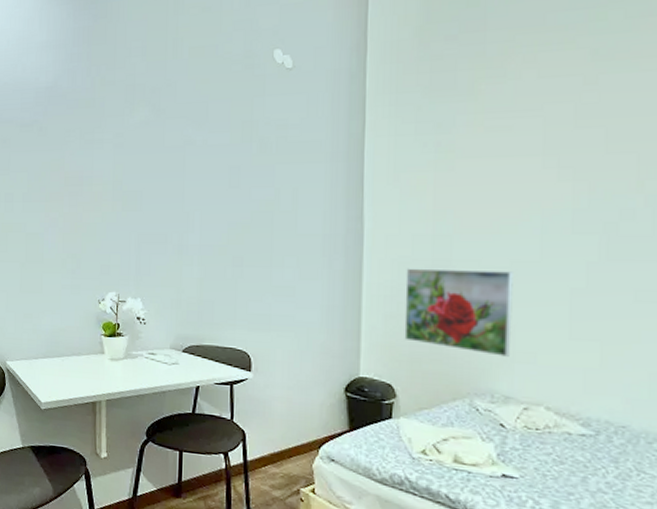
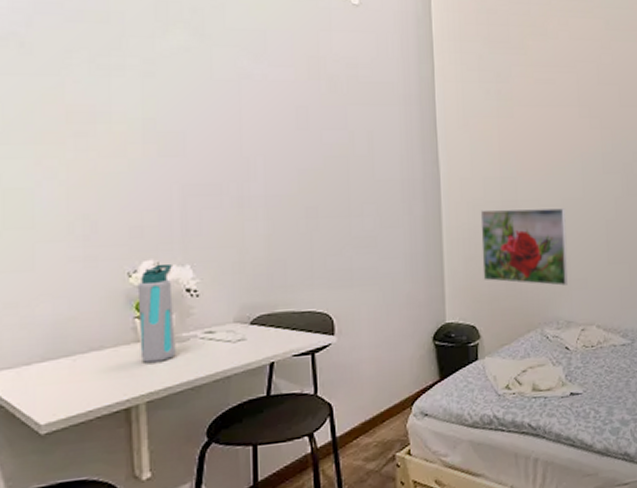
water bottle: none [104,295,128,371] -> present [137,263,176,363]

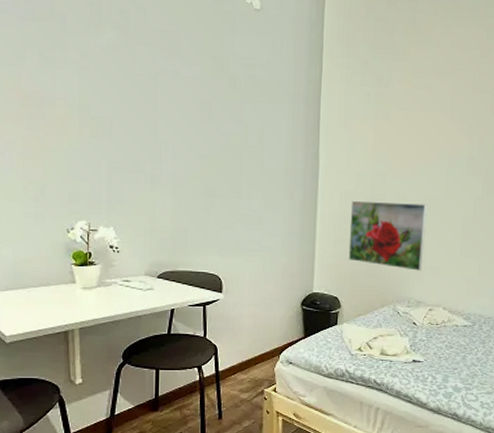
water bottle: present [137,263,176,363] -> none [74,224,101,299]

